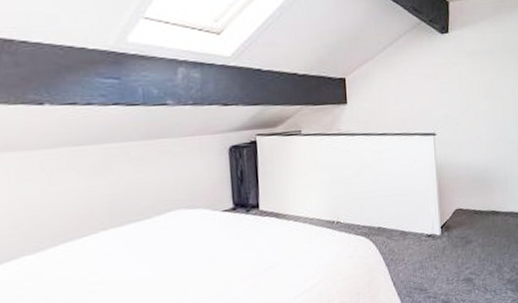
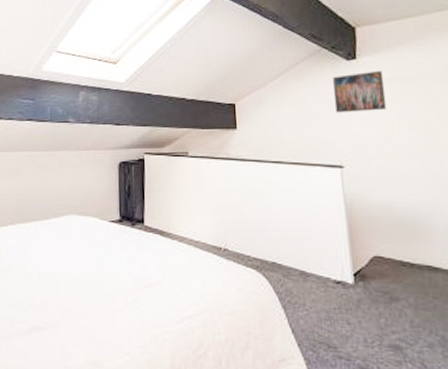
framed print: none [429,44,470,85] -> present [333,70,387,114]

